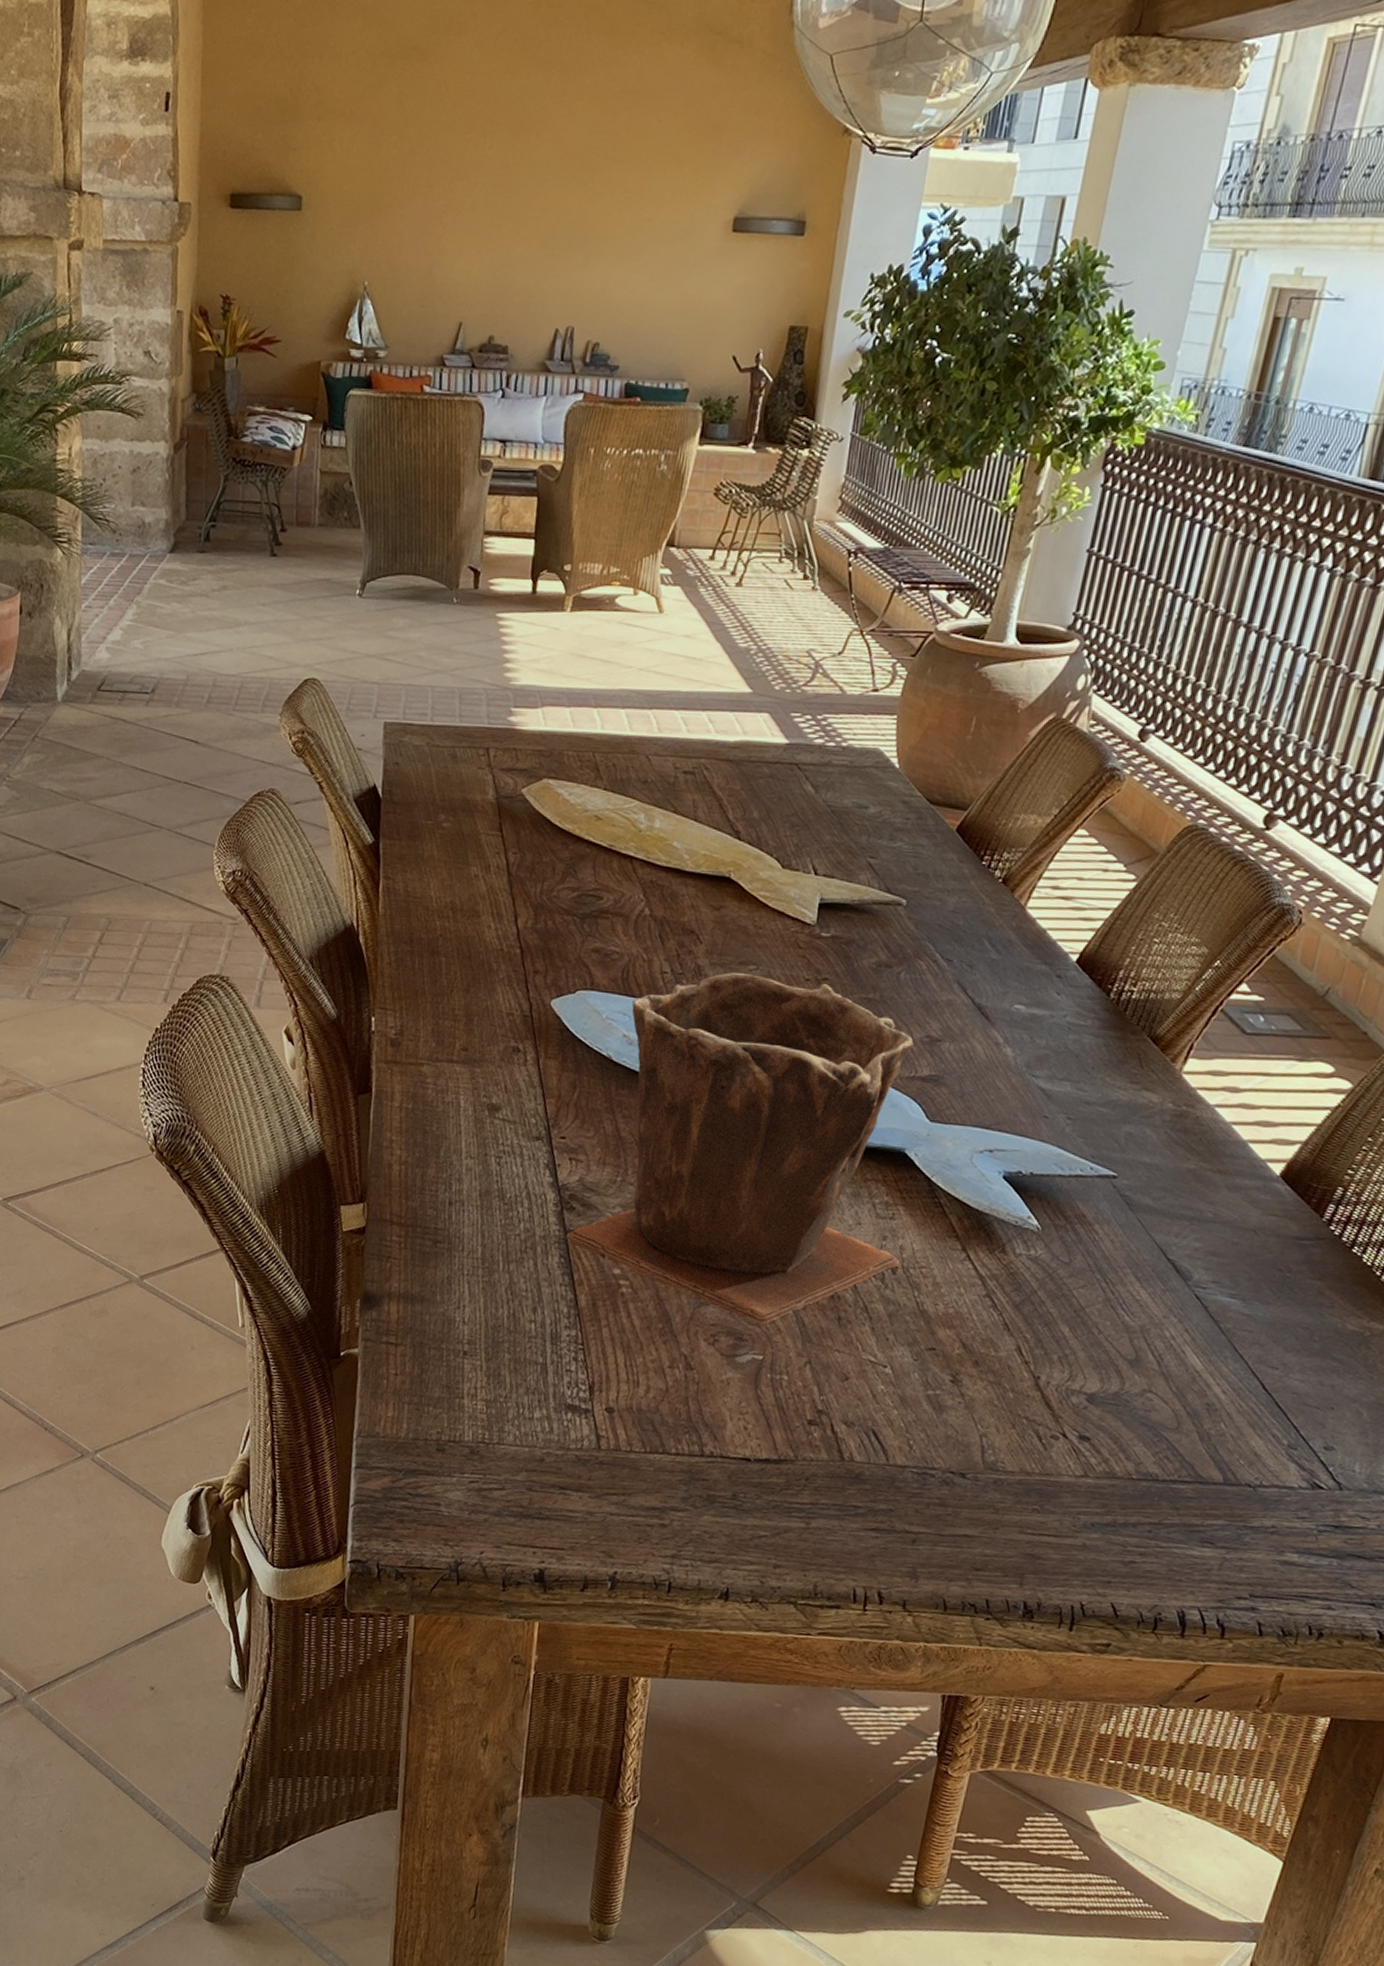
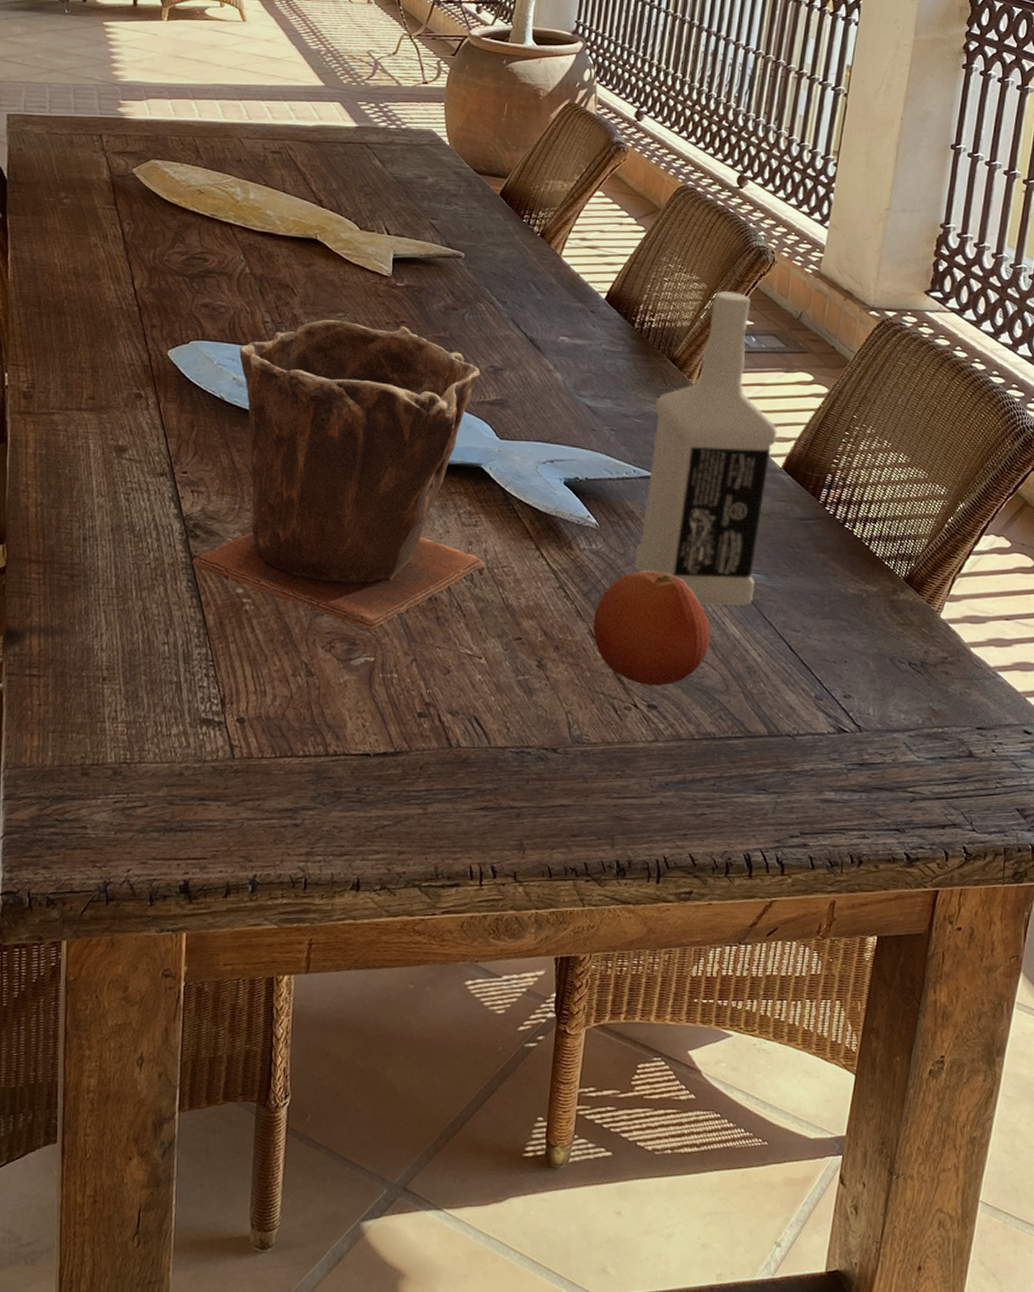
fruit: none [1021,1284,1165,1416] -> present [593,571,710,686]
vodka: none [1079,958,1279,1334] -> present [634,291,777,606]

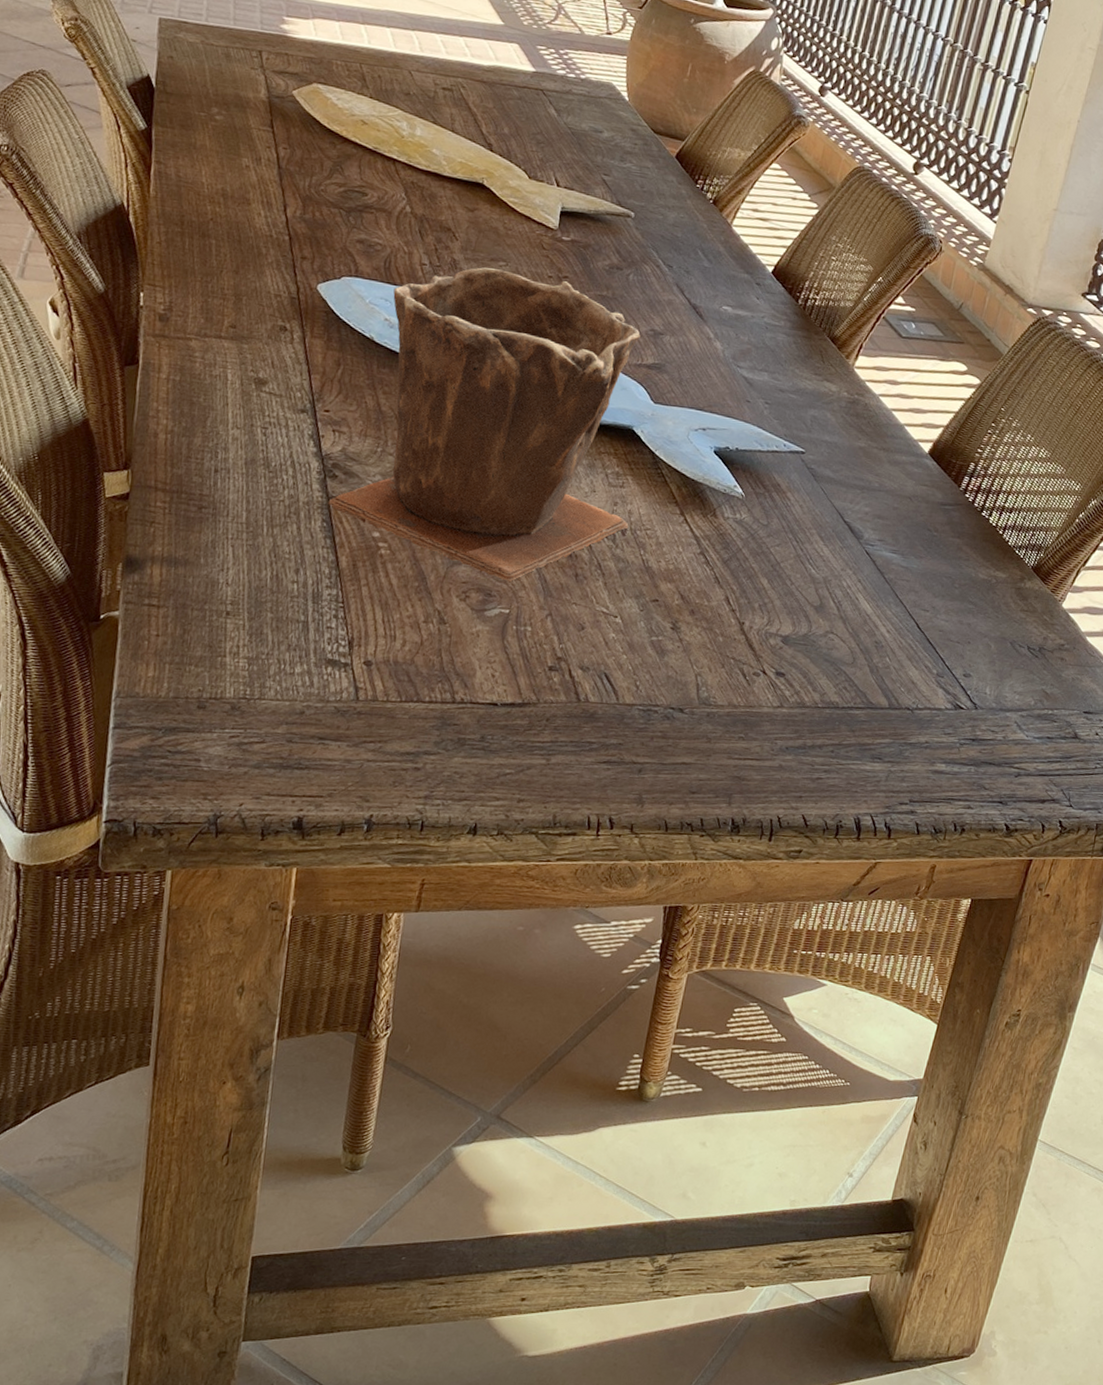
fruit: present [593,571,710,686] -> none [729,542,843,655]
vodka: present [634,291,777,606] -> none [776,275,927,583]

